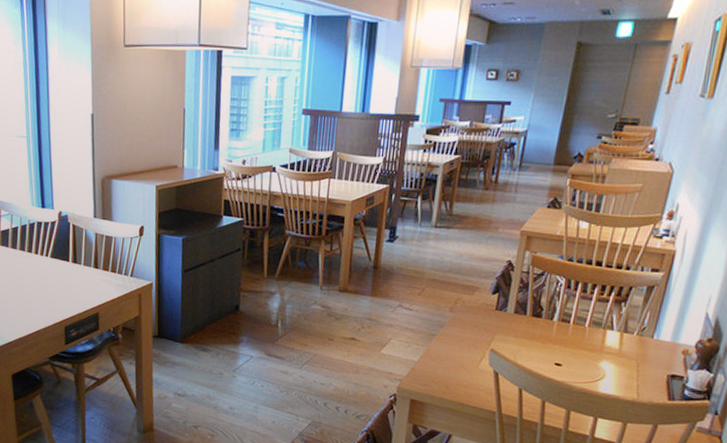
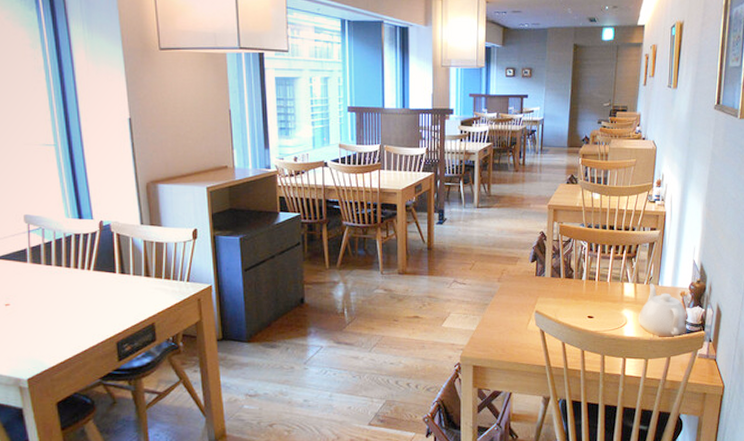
teapot: none [619,334,689,403] -> present [638,283,688,337]

